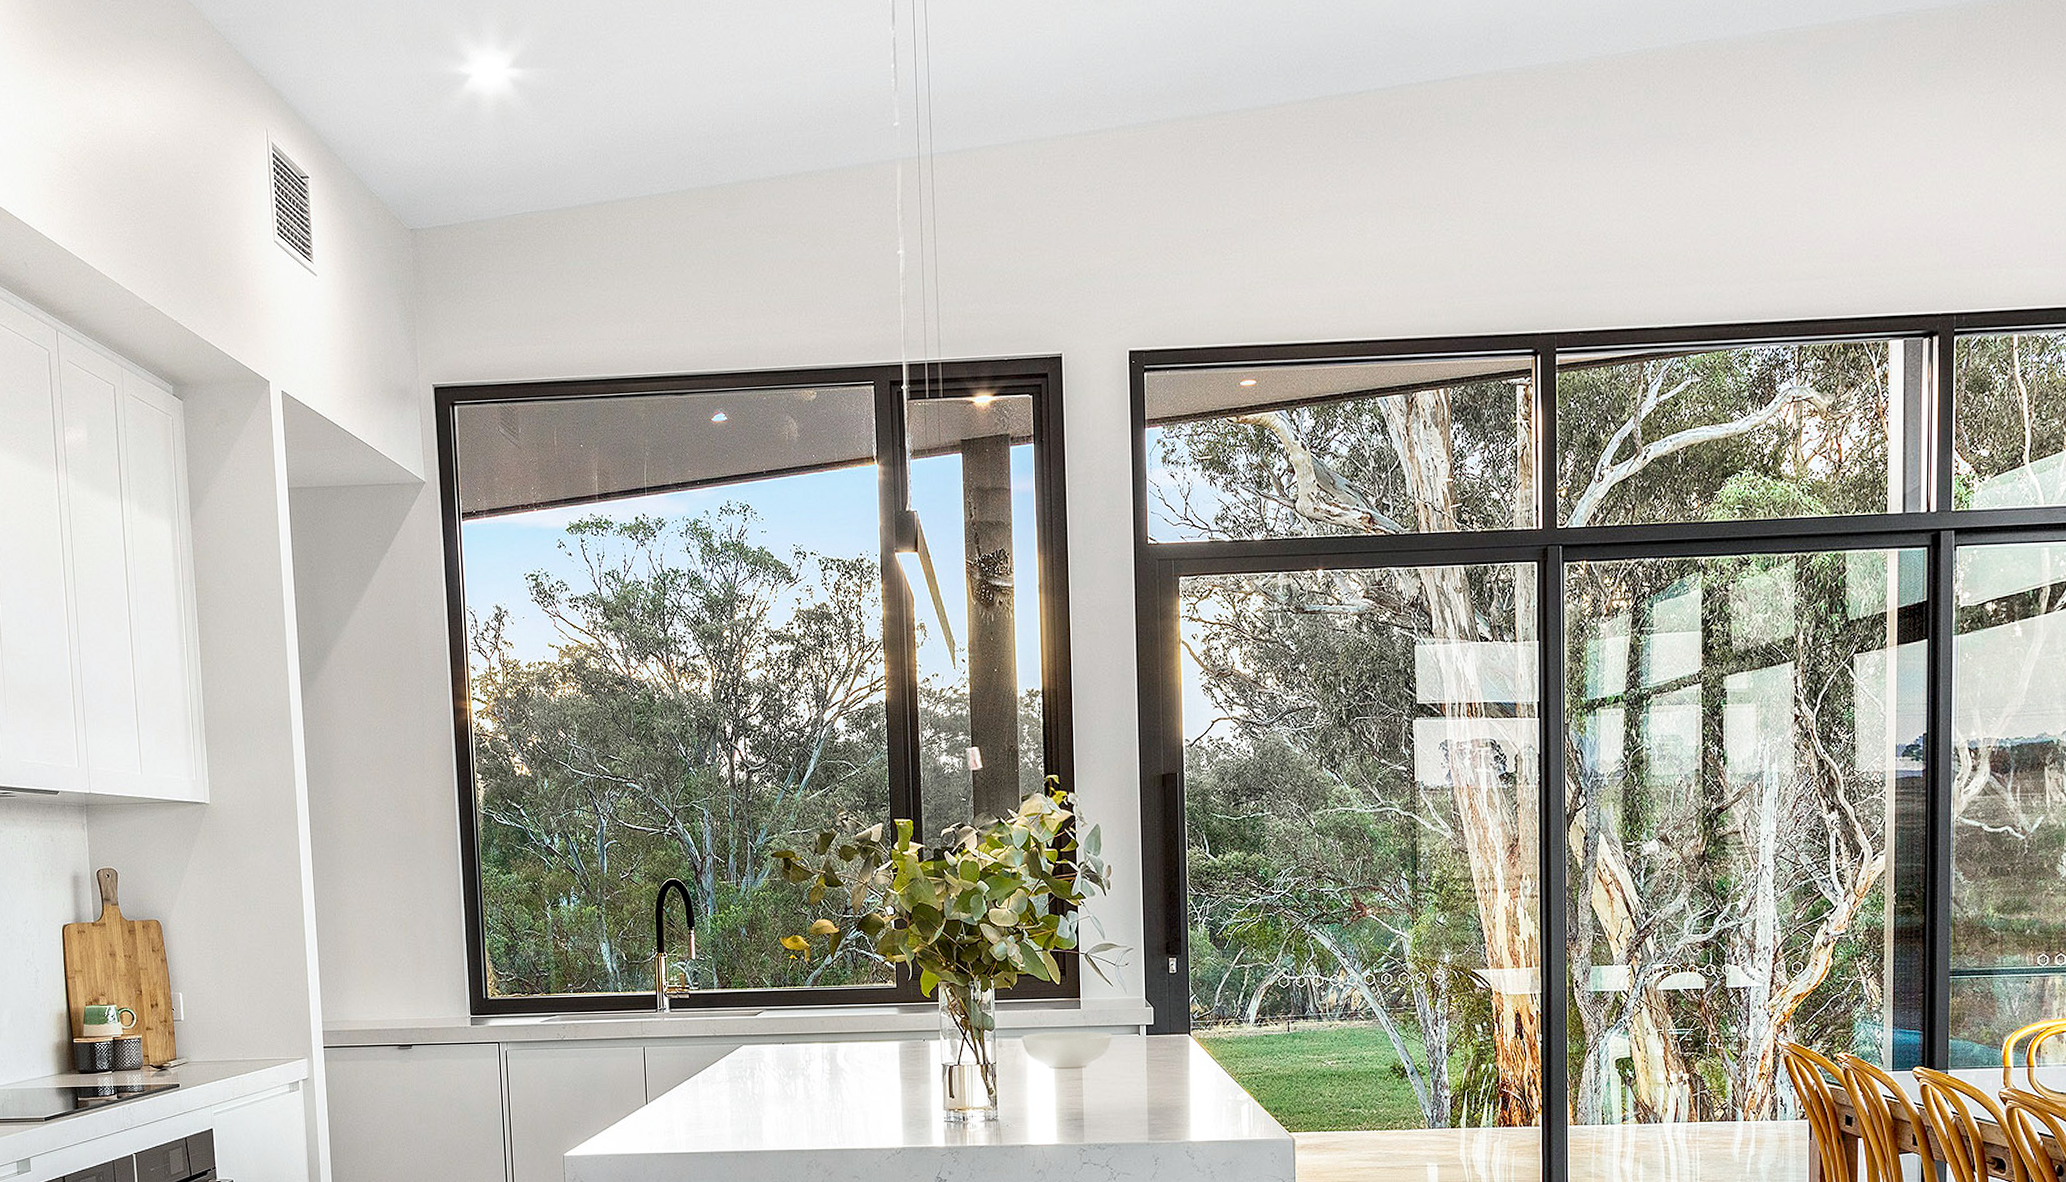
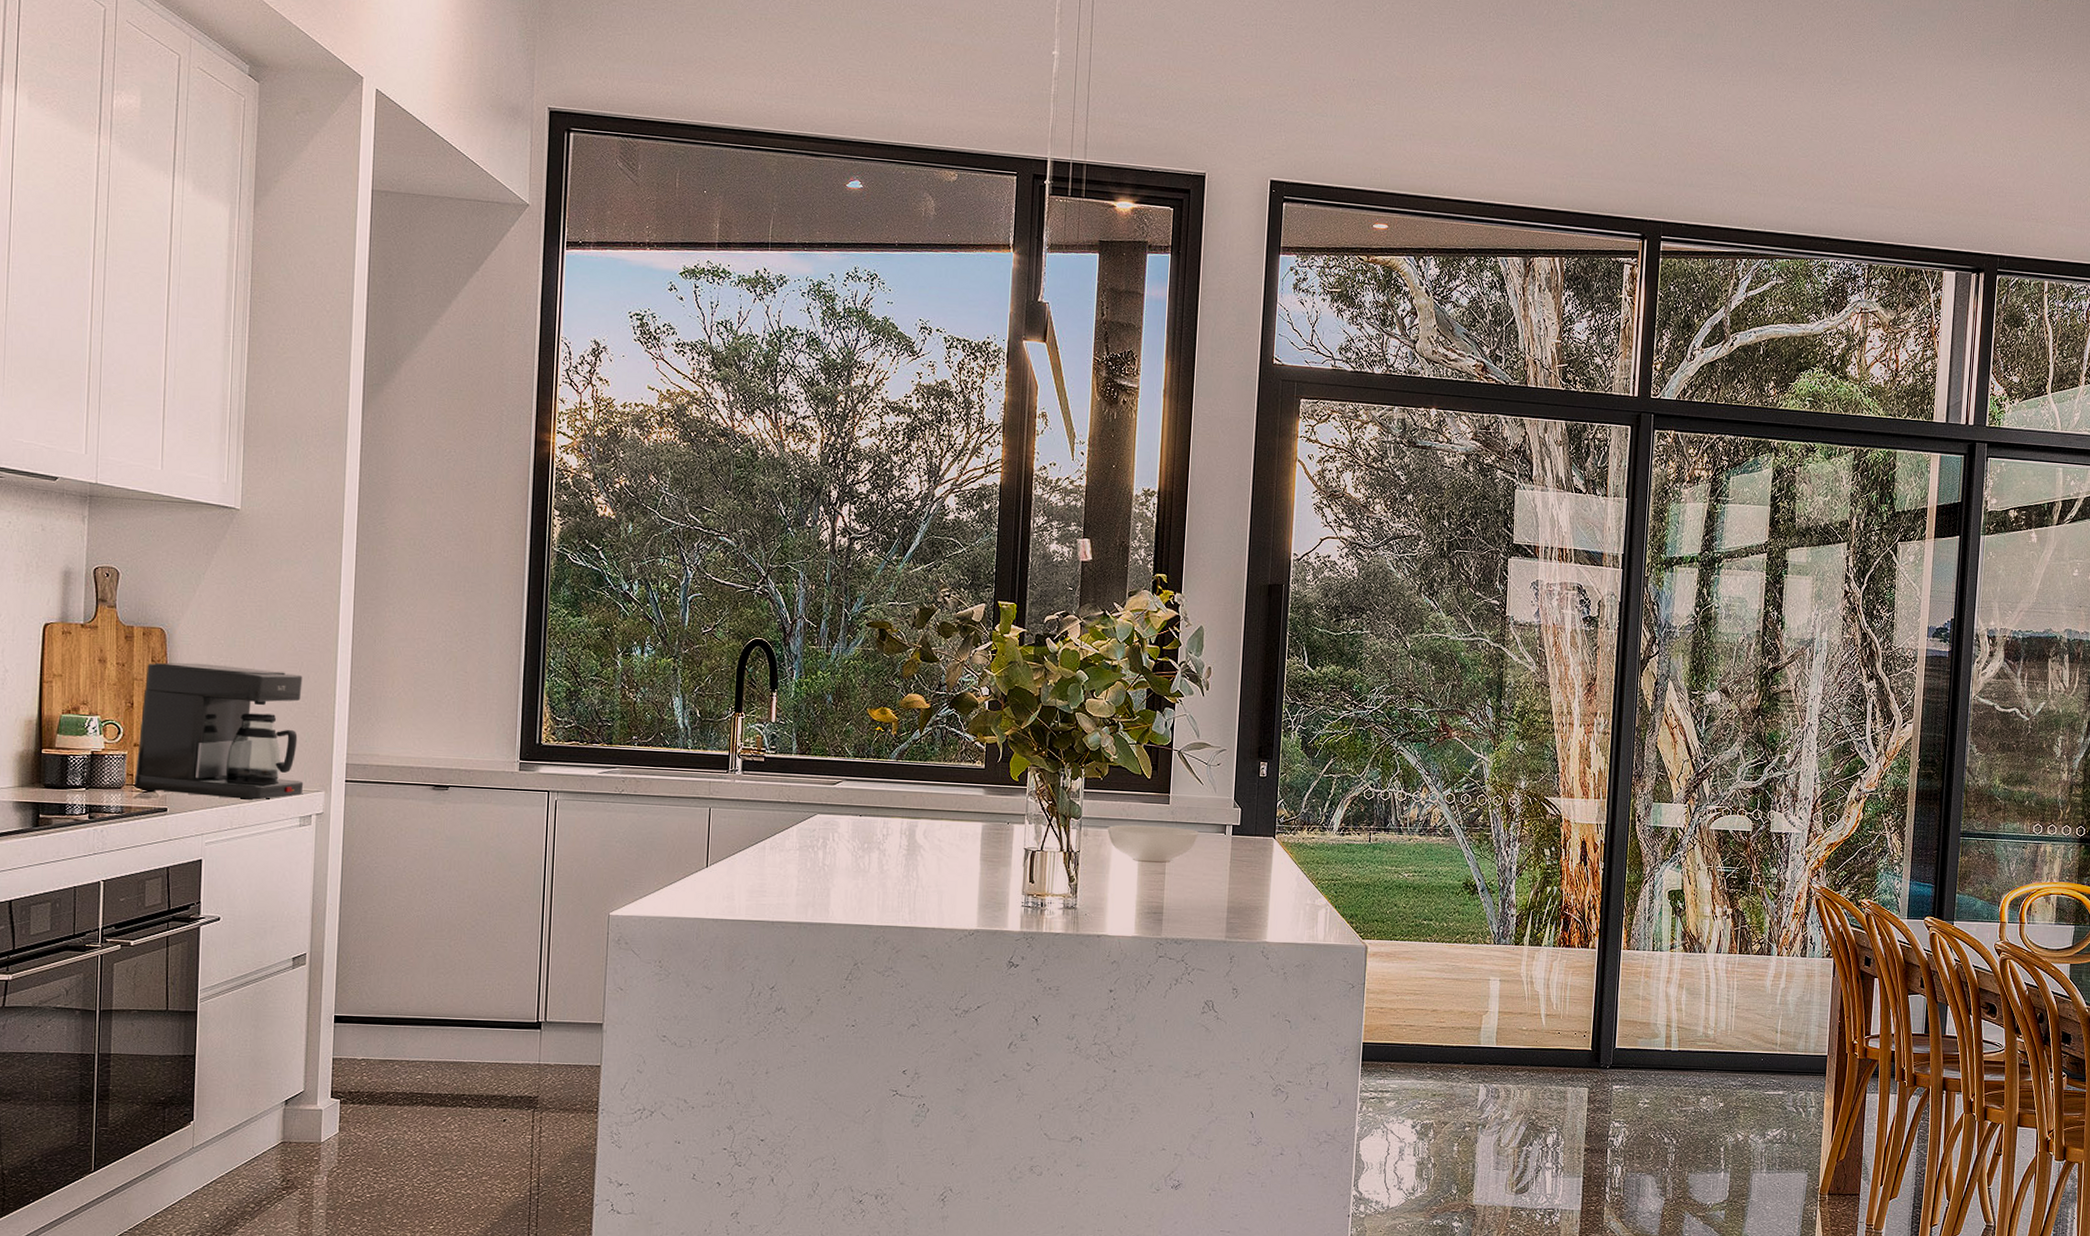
coffee maker: none [149,949,289,1072] -> present [134,662,304,801]

